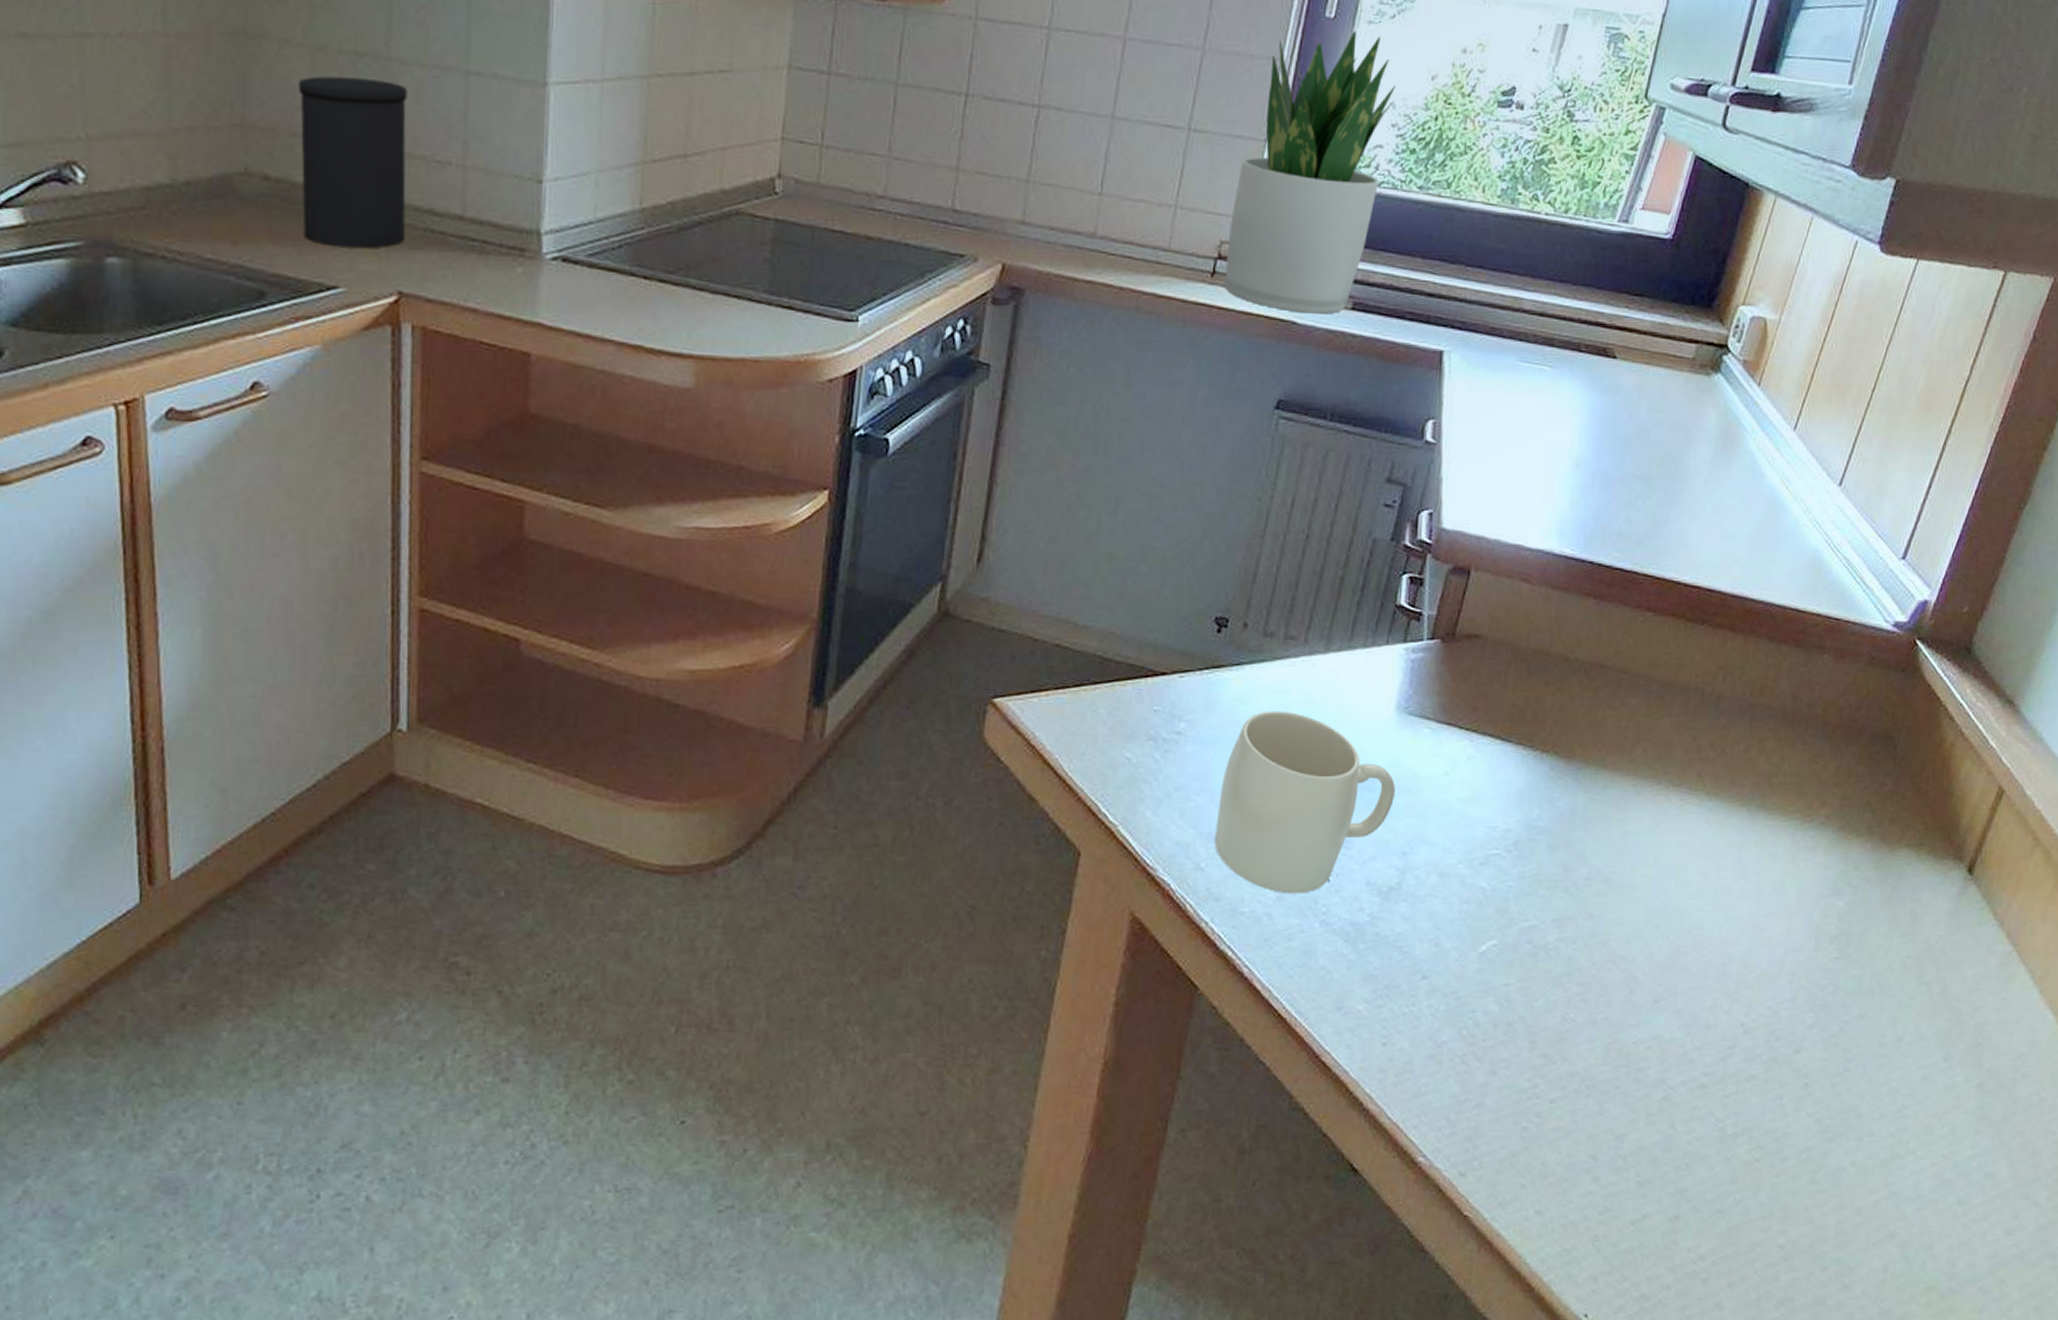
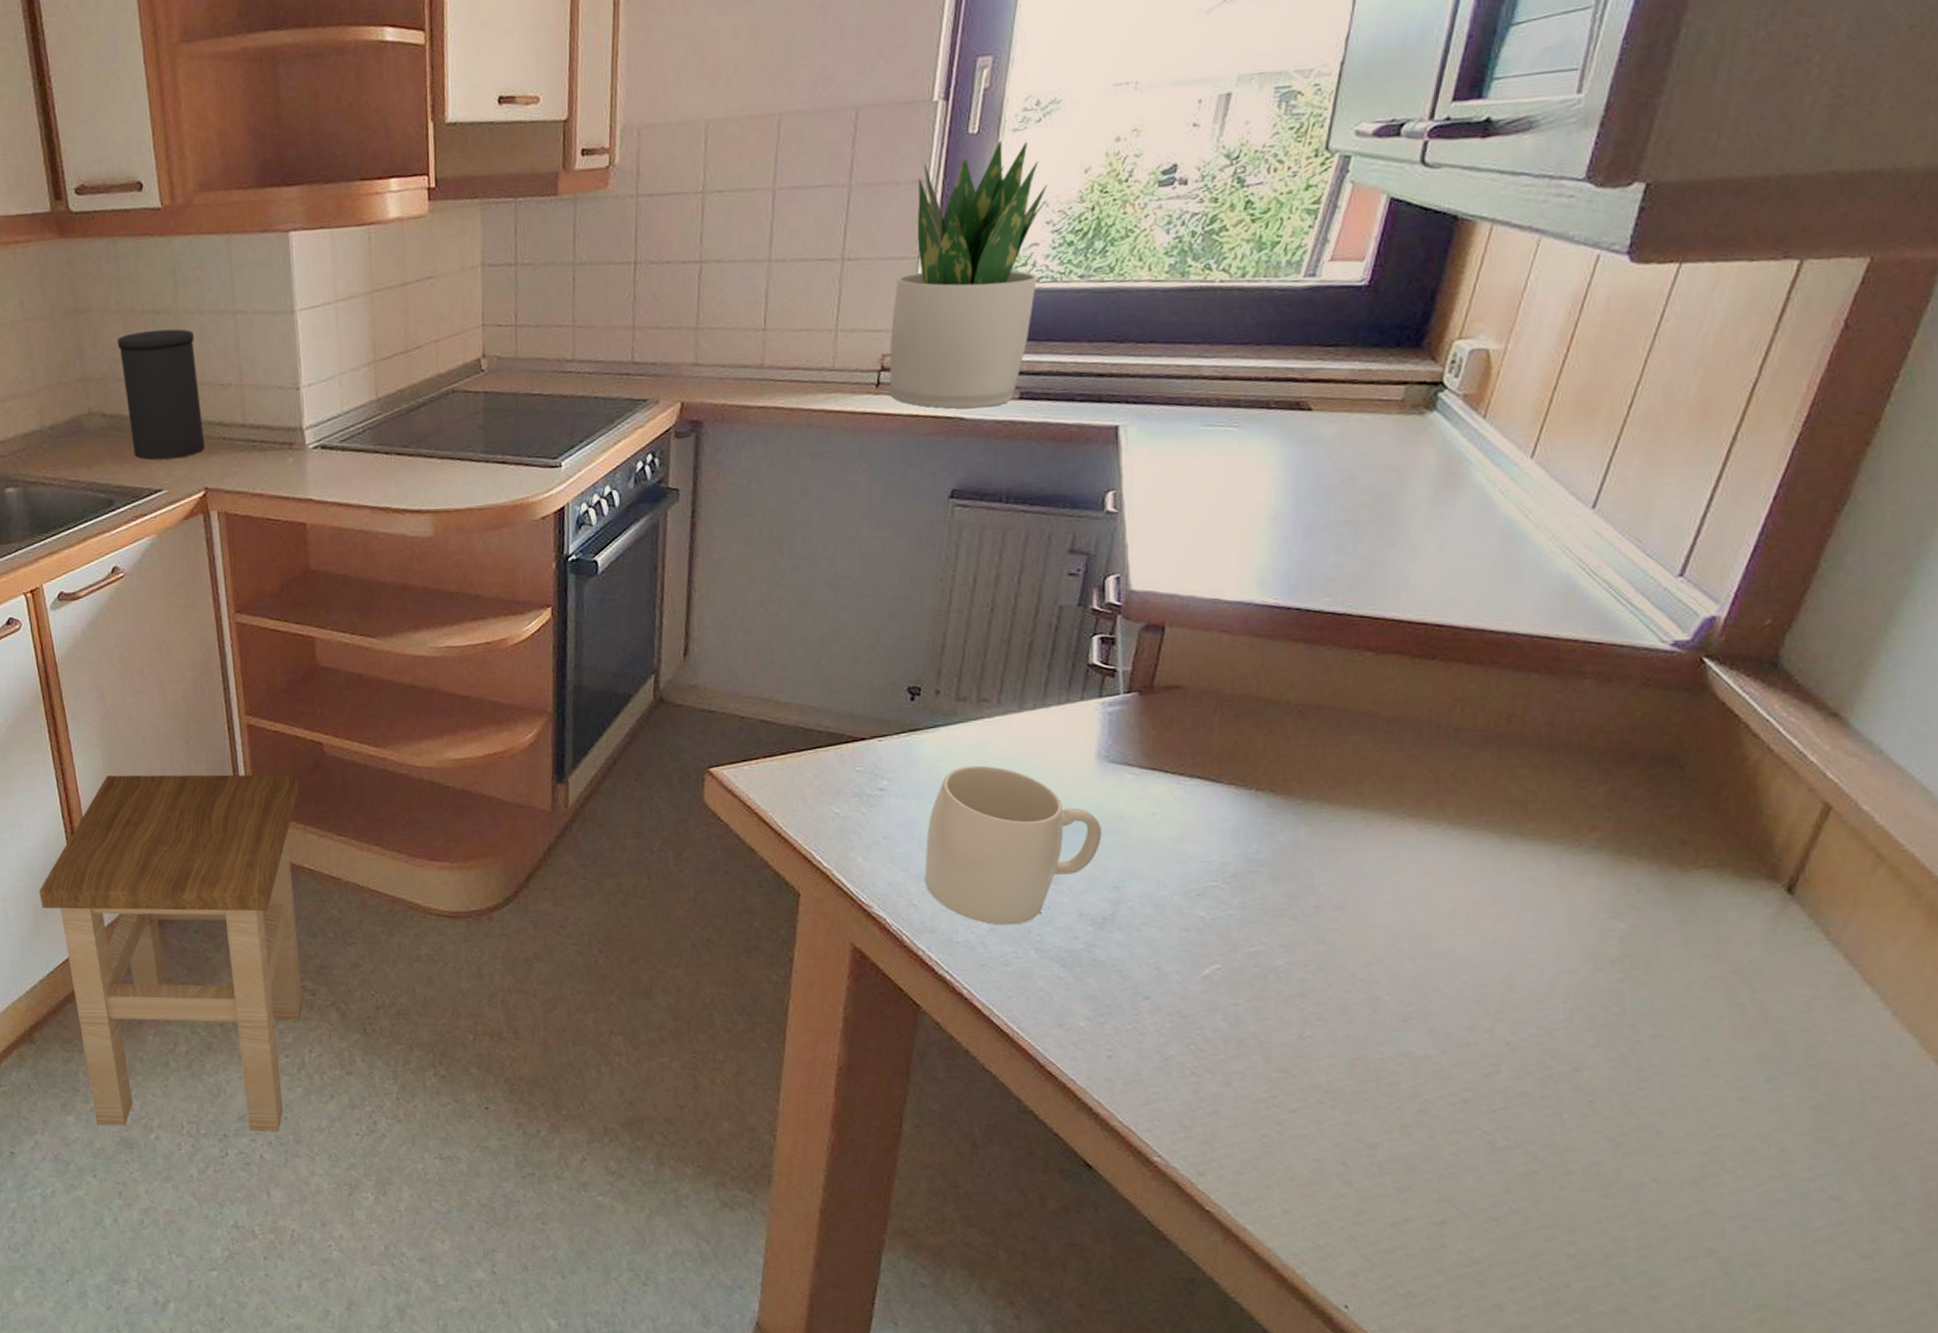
stool: none [79,666,481,1163] -> present [38,774,303,1131]

